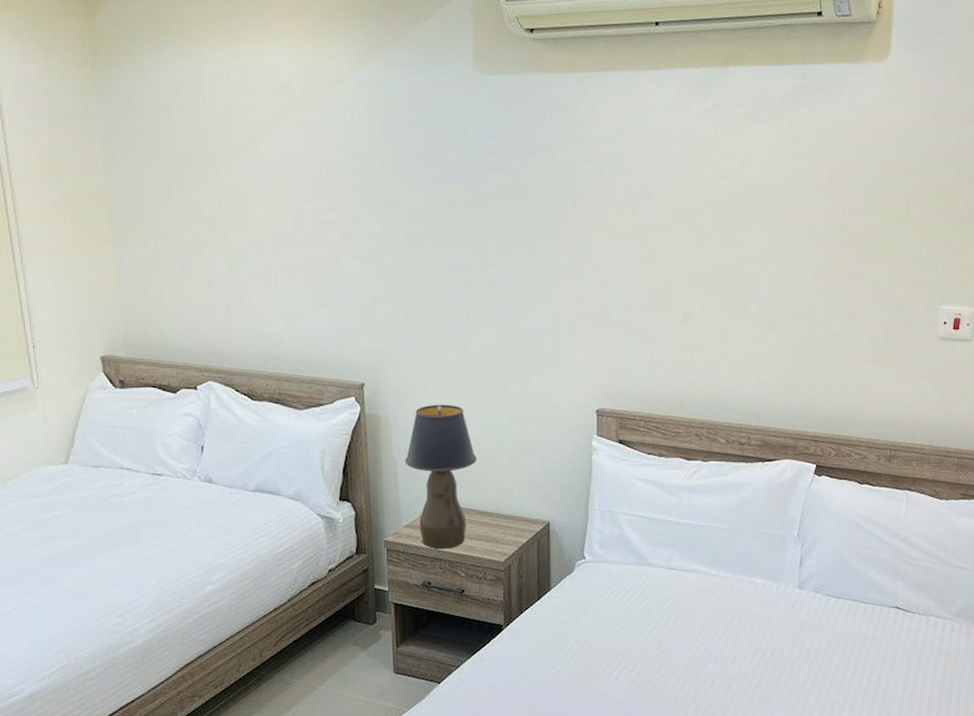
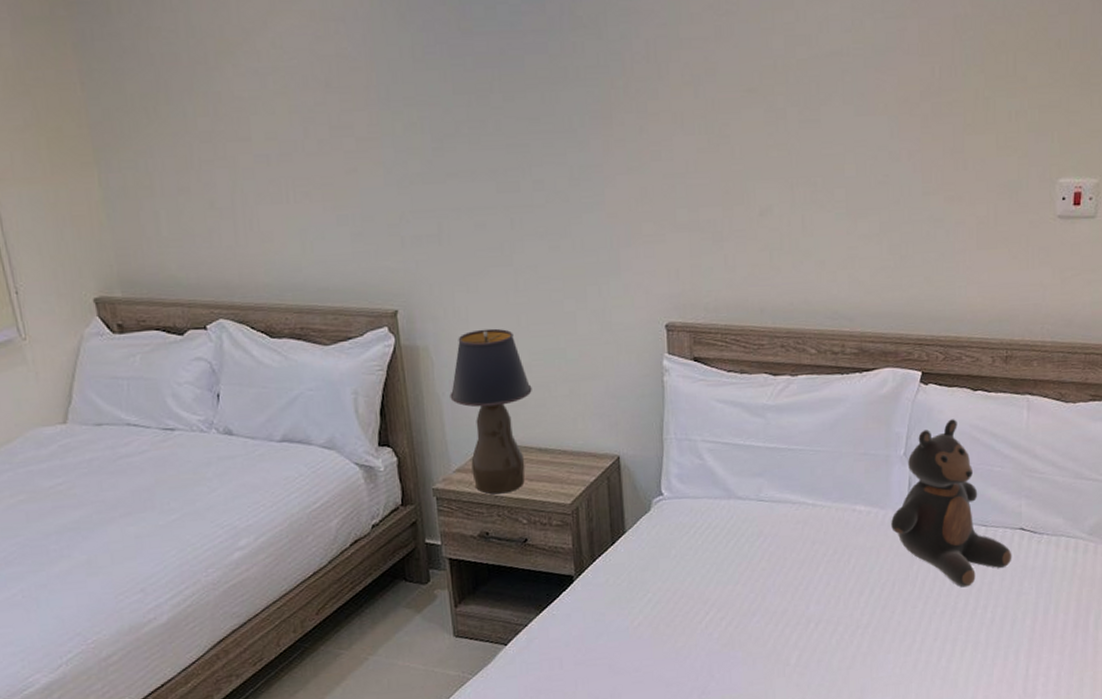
teddy bear: none [783,508,888,656] -> present [891,419,1012,587]

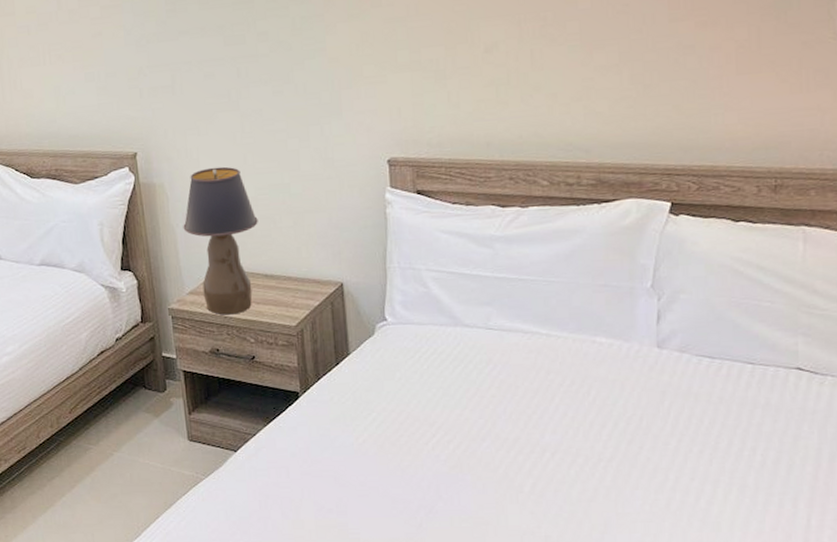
teddy bear: present [891,419,1012,587] -> none [637,251,787,427]

